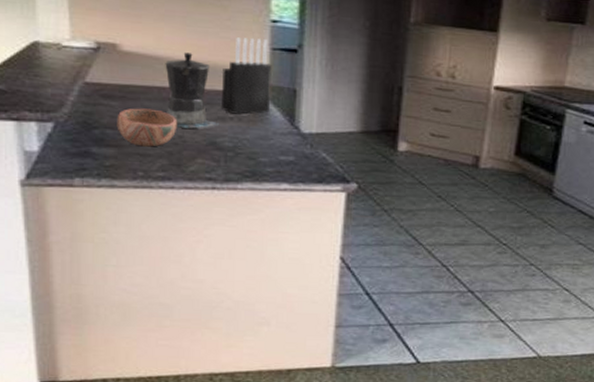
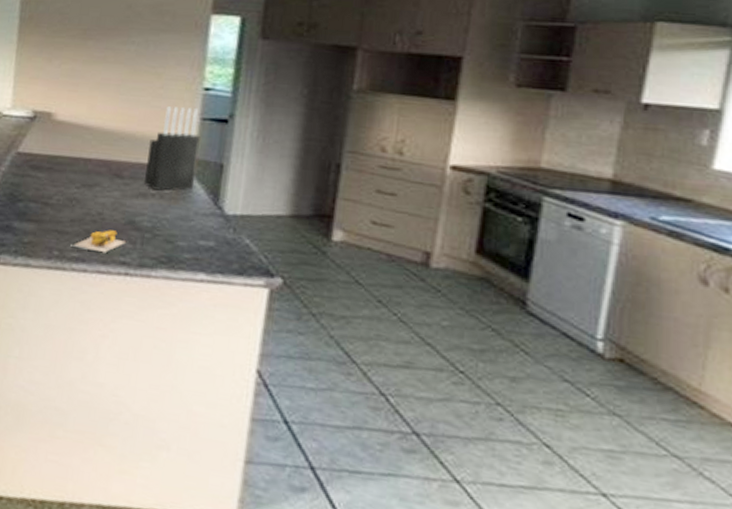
bowl: present [117,108,178,147] -> none [40,180,99,224]
banana: none [155,151,212,172] -> present [70,230,129,254]
coffee maker: present [165,52,220,130] -> none [89,122,141,207]

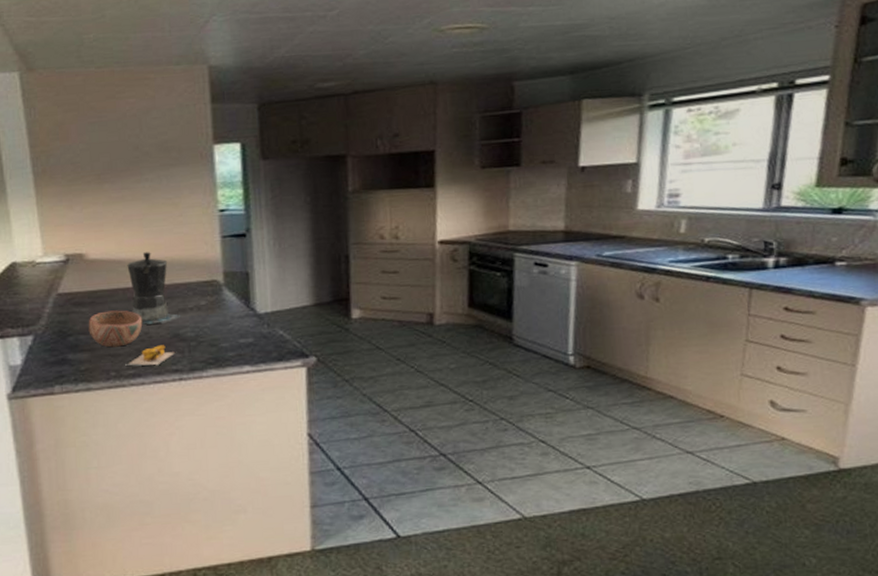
bowl: none [40,180,99,224] -> present [88,310,143,347]
coffee maker: none [89,122,141,207] -> present [127,252,181,325]
knife block: present [144,106,200,191] -> none [178,229,226,304]

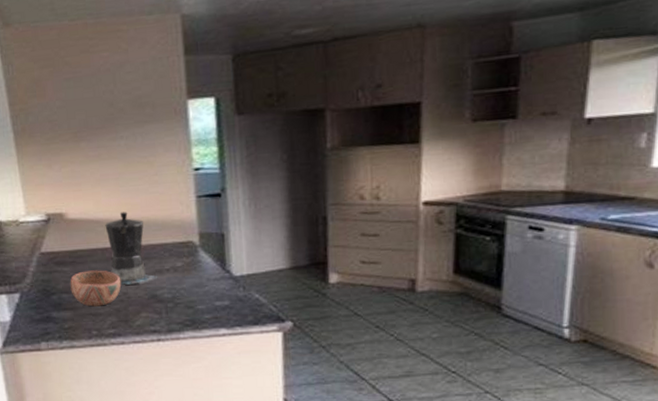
banana: present [125,345,177,366] -> none [106,305,155,326]

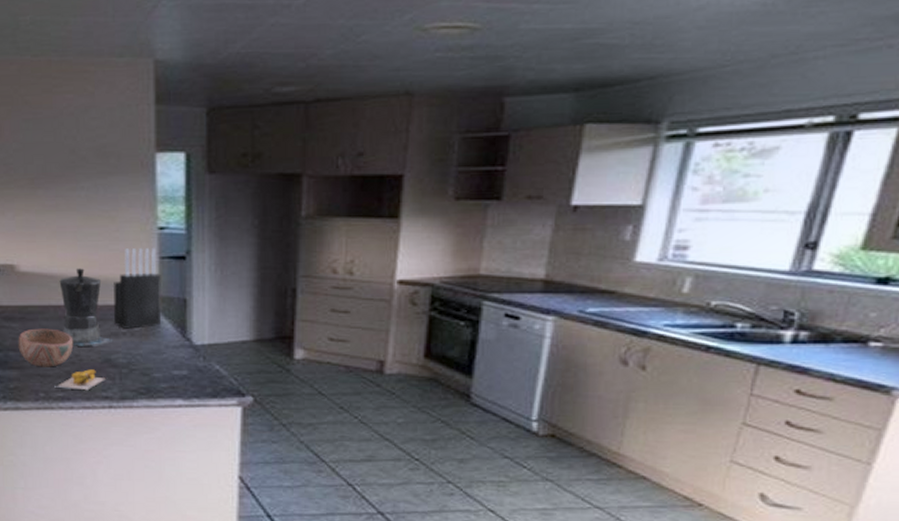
banana: none [106,305,155,326] -> present [54,369,108,391]
knife block: none [154,188,201,265] -> present [112,248,162,329]

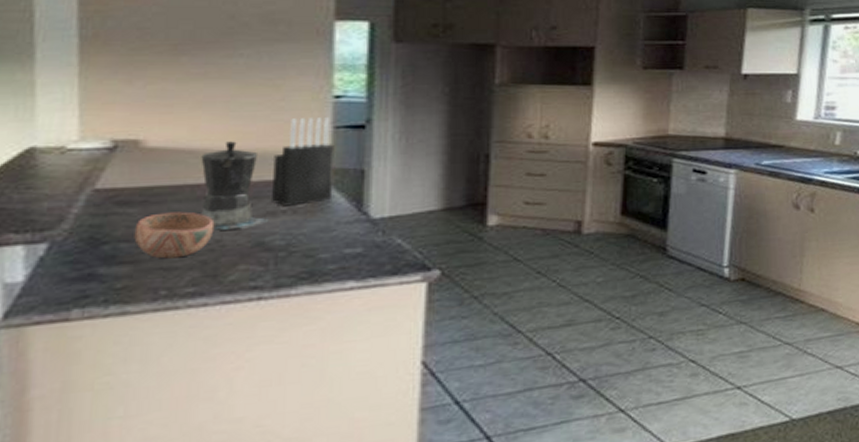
banana: present [54,369,108,391] -> none [183,256,259,283]

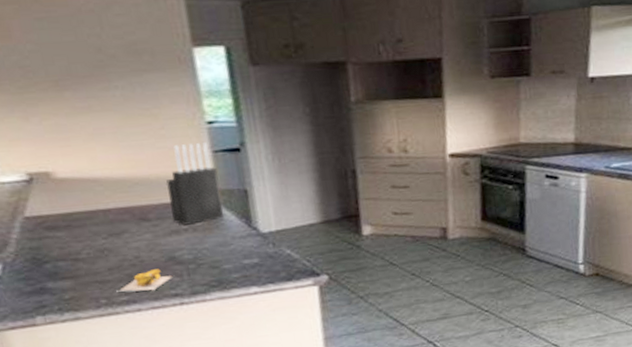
bowl: present [134,211,215,259] -> none [66,233,132,274]
banana: none [183,256,259,283] -> present [116,269,175,292]
coffee maker: present [201,141,269,231] -> none [104,169,175,249]

